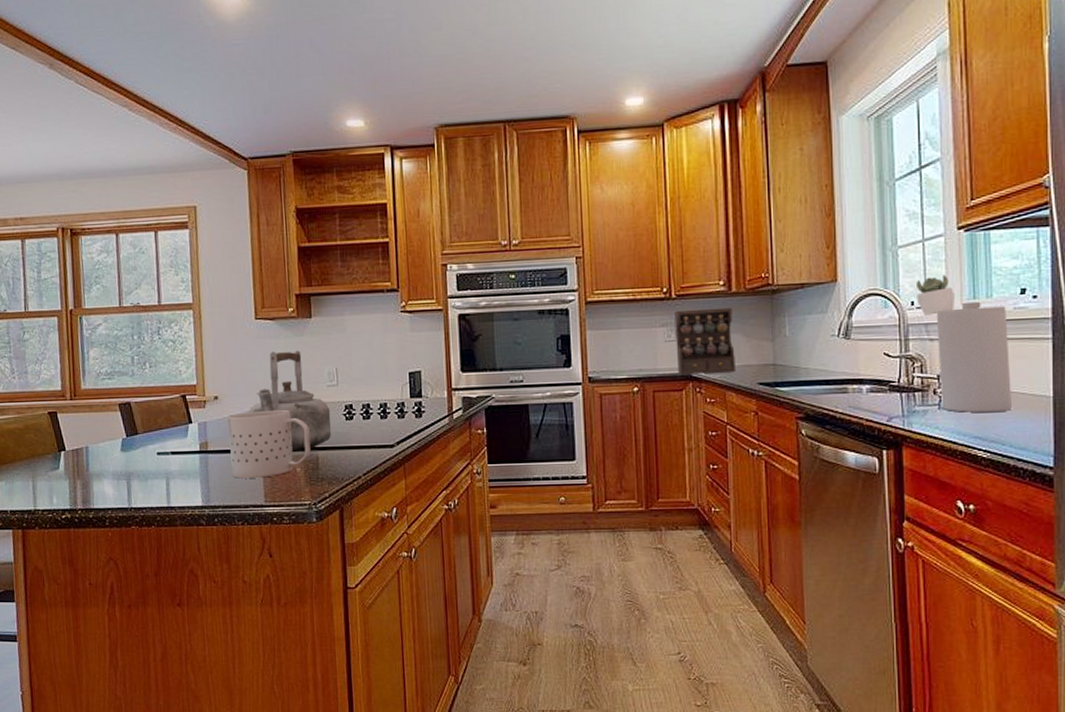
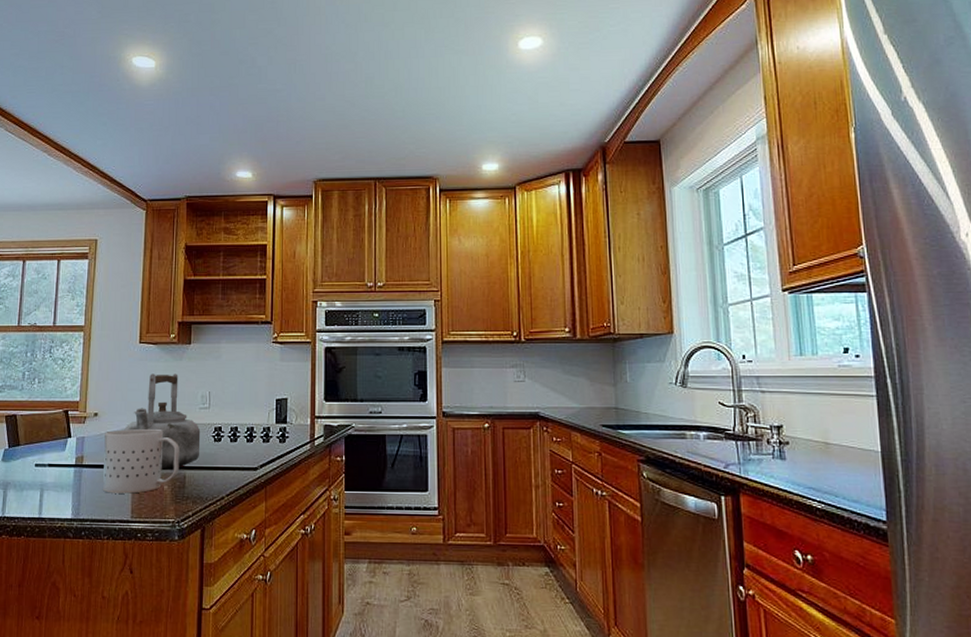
spice rack: present [675,307,735,376] -> none [524,353,580,414]
succulent plant: present [917,274,954,316] -> none [747,332,783,369]
paper towel holder: present [936,301,1011,413] -> none [766,358,842,465]

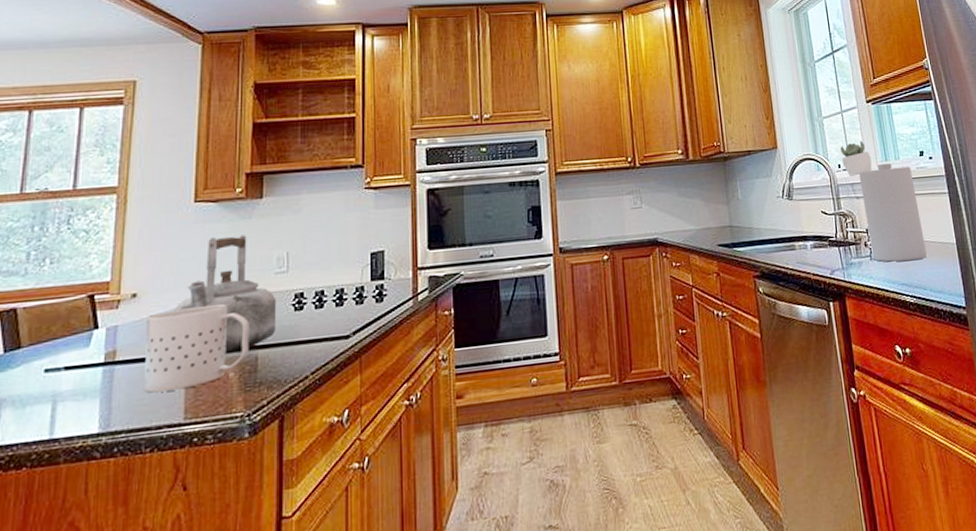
succulent plant: none [747,332,783,369] -> present [840,141,872,177]
paper towel holder: none [766,358,842,465] -> present [858,163,927,262]

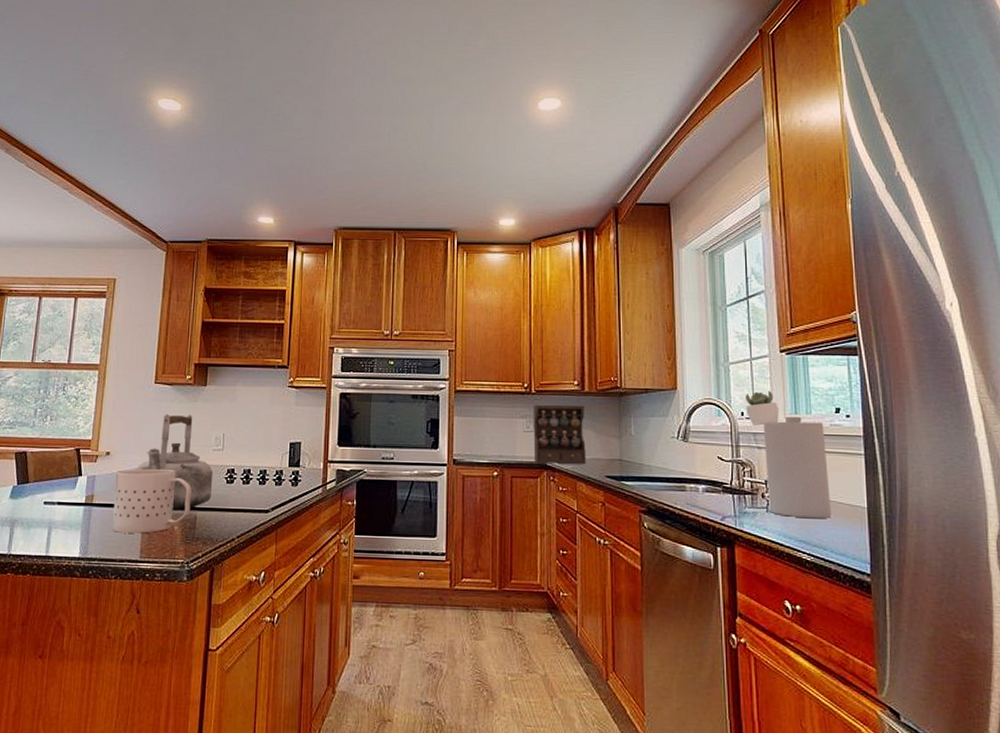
spice rack: none [639,174,697,241] -> present [533,404,586,464]

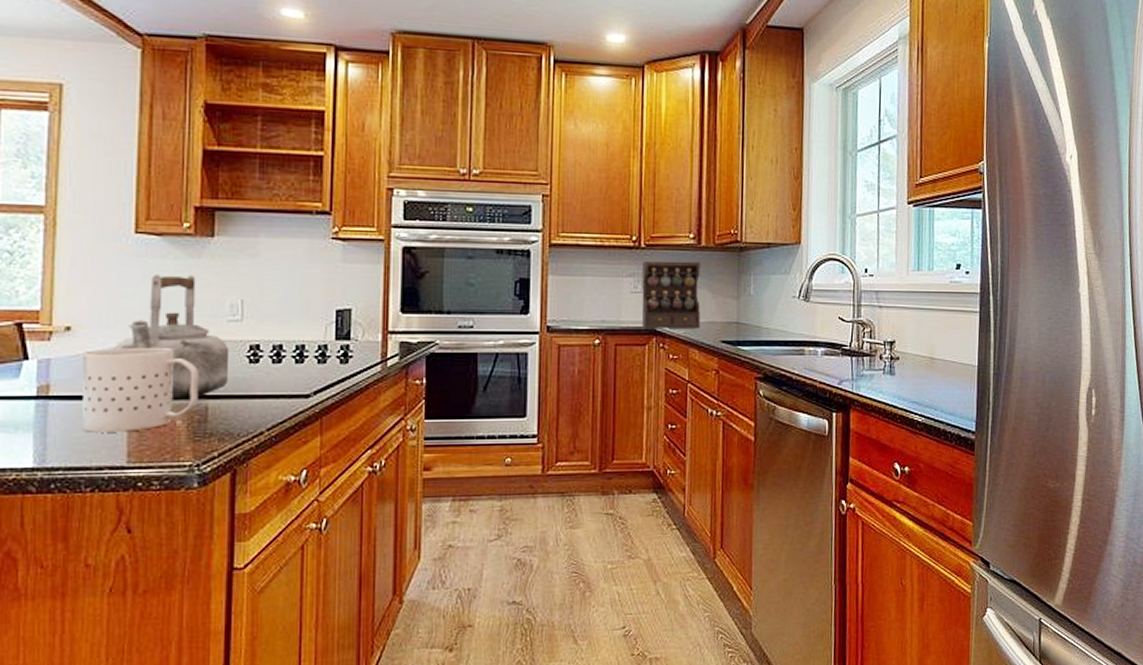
succulent plant: present [746,390,779,426] -> none [870,245,902,283]
paper towel holder: present [763,416,831,519] -> none [885,273,945,379]

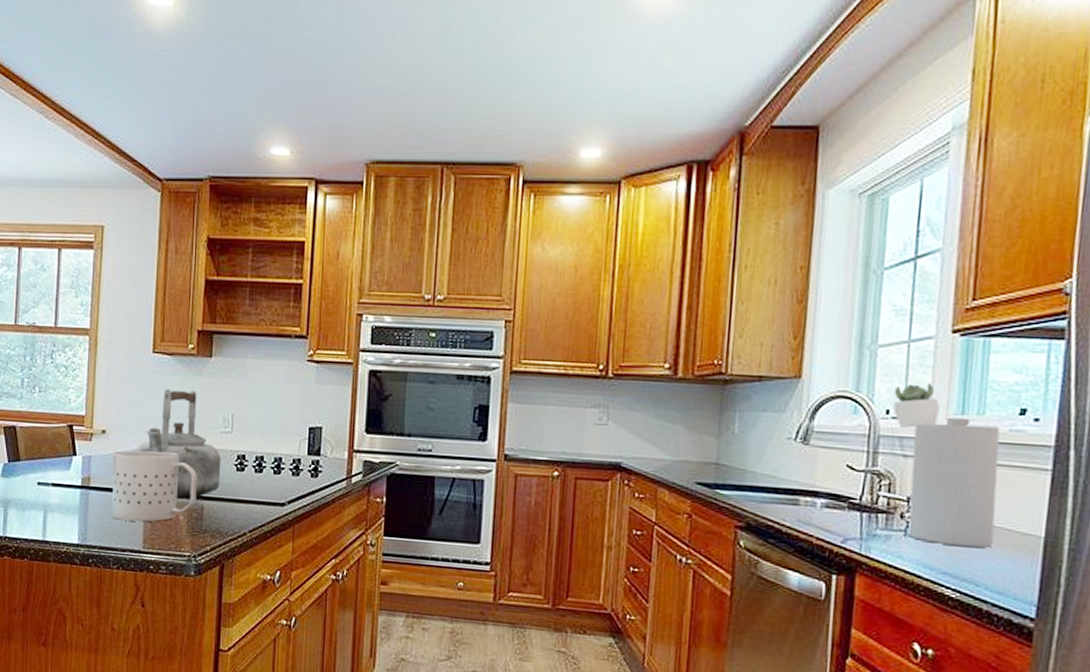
spice rack: present [641,261,700,329] -> none [605,392,676,467]
succulent plant: none [870,245,902,283] -> present [893,383,940,428]
paper towel holder: none [885,273,945,379] -> present [908,417,1000,548]

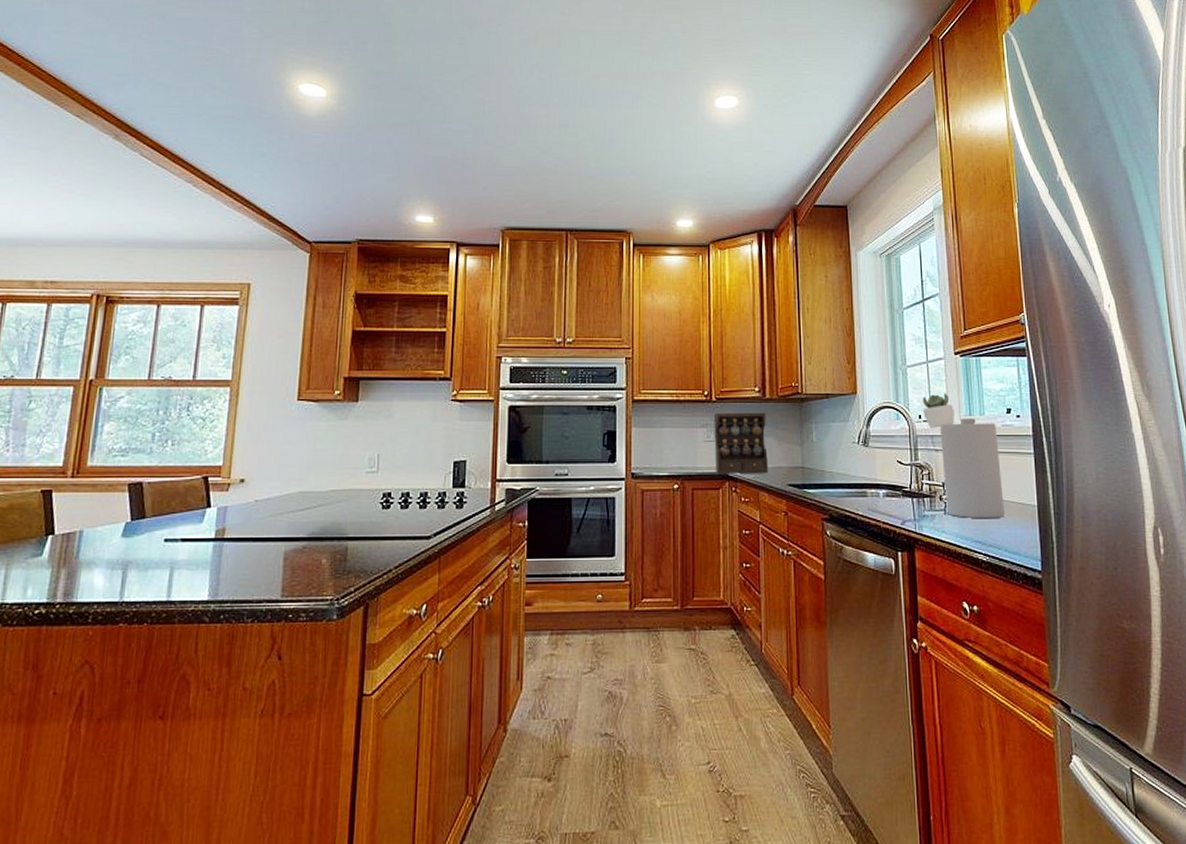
mug: present [112,450,197,522] -> none [248,495,342,570]
kettle: present [135,389,222,498] -> none [276,434,367,541]
spice rack: none [605,392,676,467] -> present [714,412,768,475]

